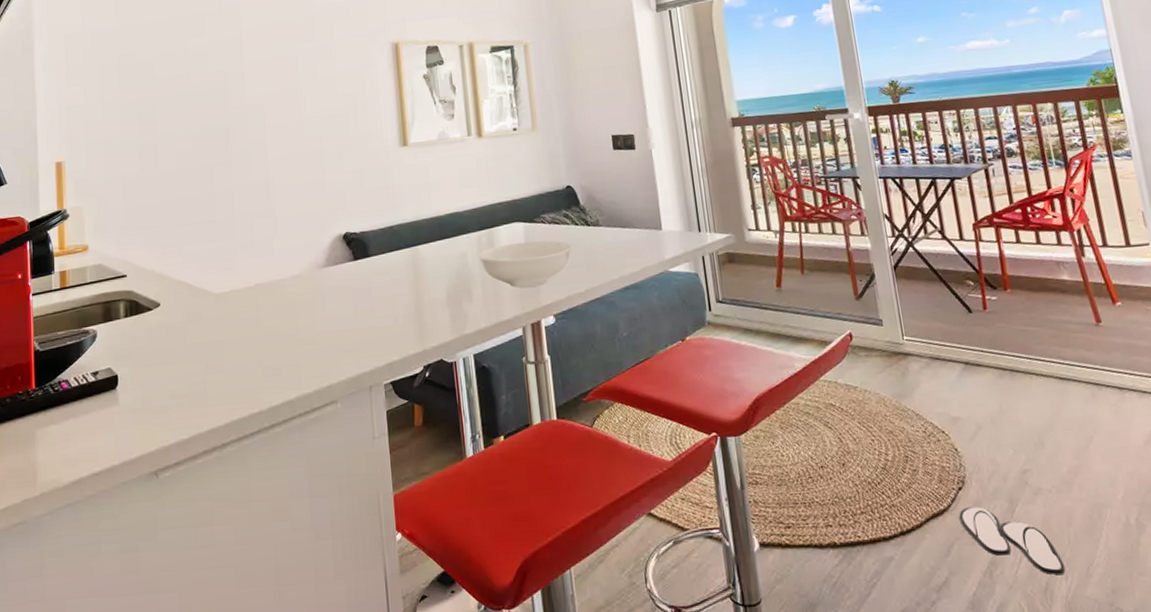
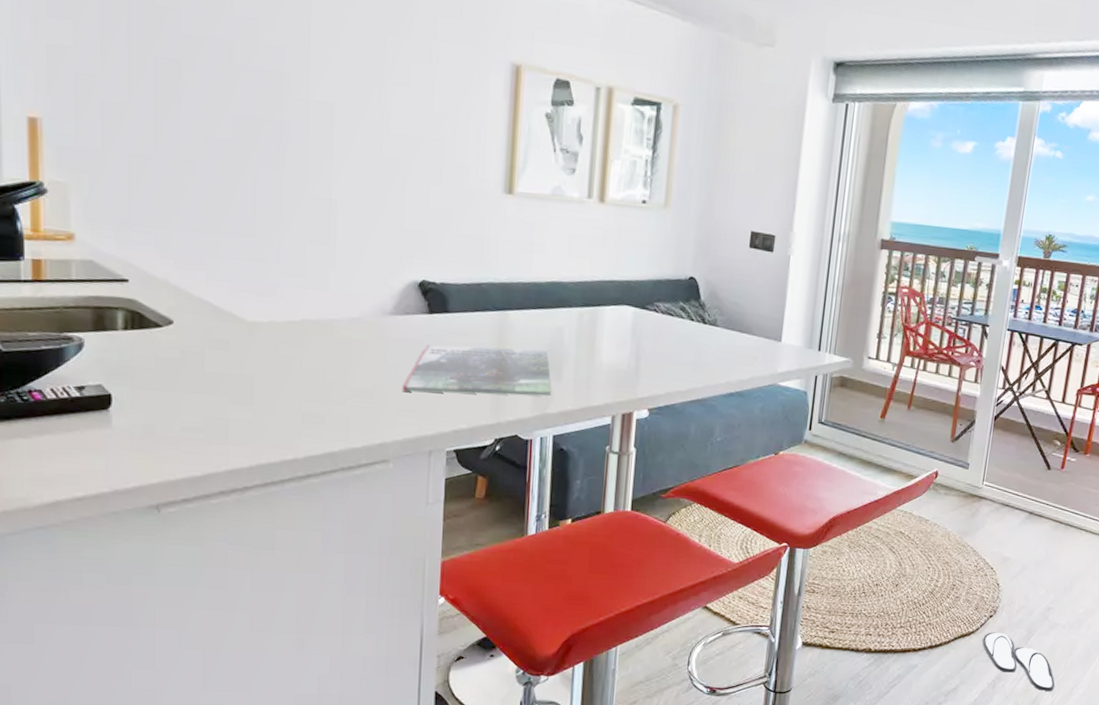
magazine: none [341,276,467,334] -> present [403,345,552,397]
bowl: present [478,240,572,288] -> none [576,327,683,377]

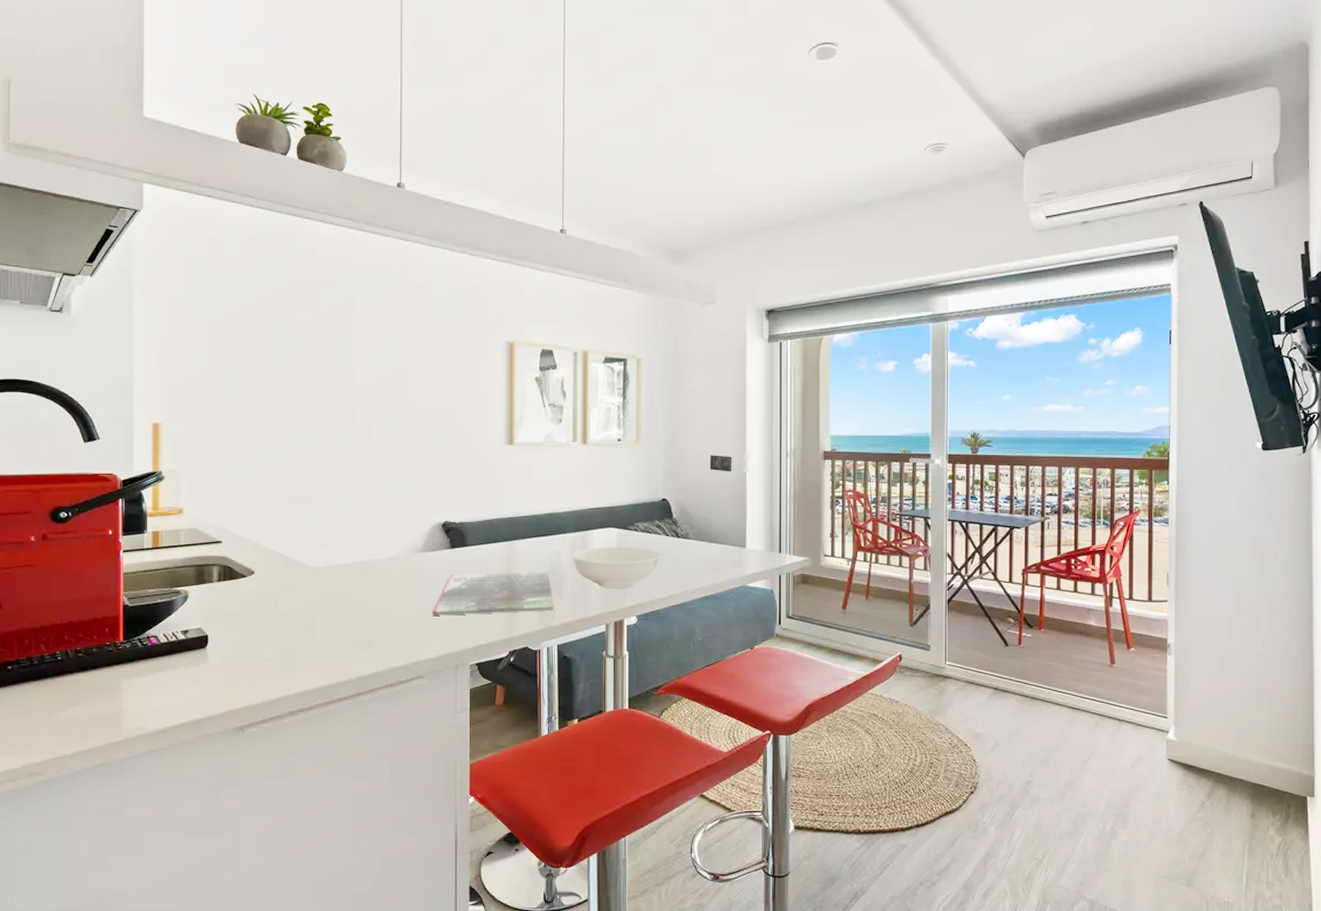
bowl: none [576,327,683,377] -> present [571,546,661,588]
slippers: present [982,632,1055,692] -> none [967,808,1047,868]

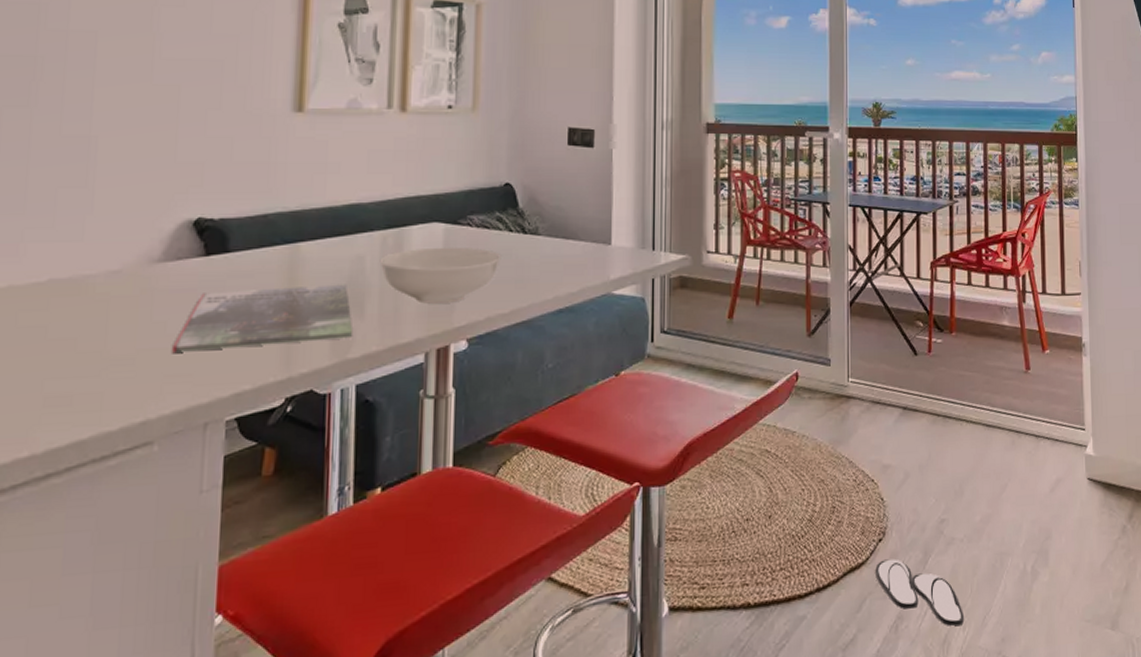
slippers: none [967,808,1047,868] -> present [875,559,965,627]

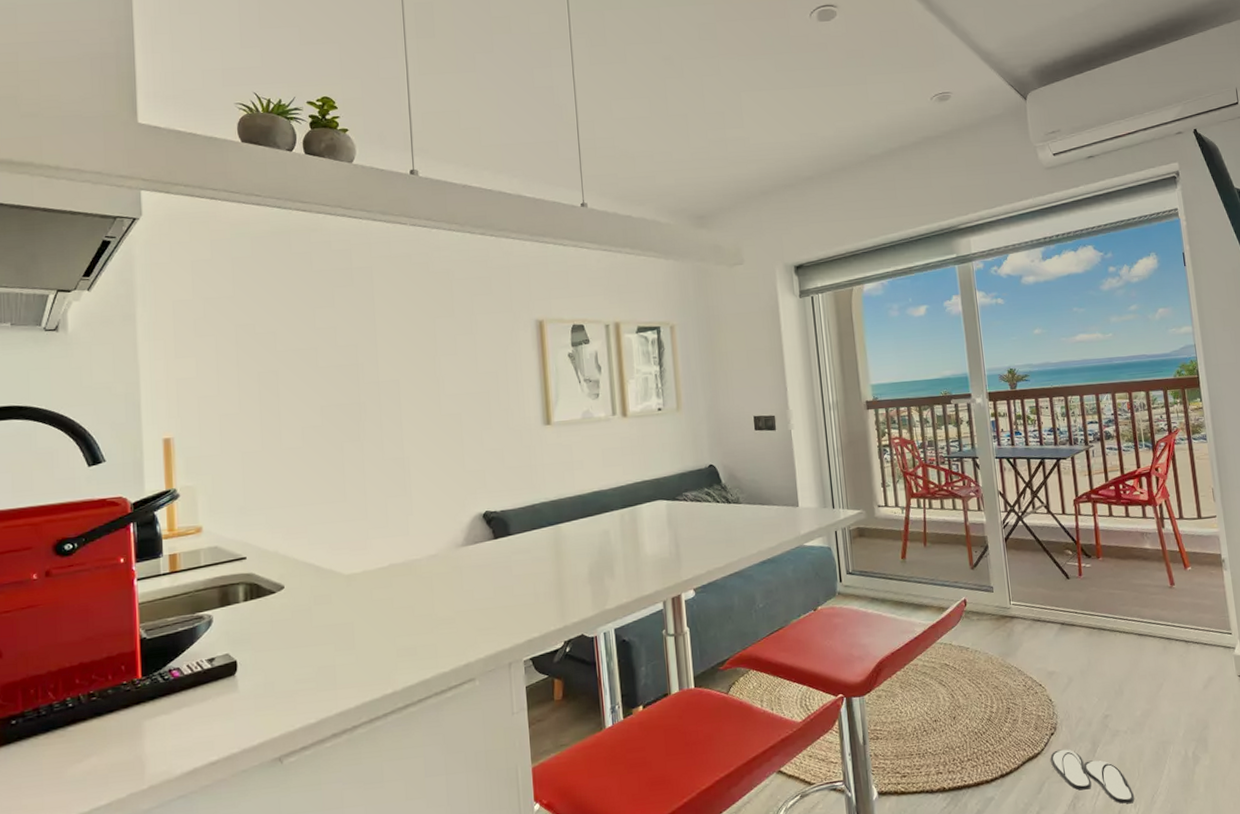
magazine: present [172,284,353,352] -> none [480,553,608,612]
bowl: present [379,247,502,304] -> none [620,517,713,564]

